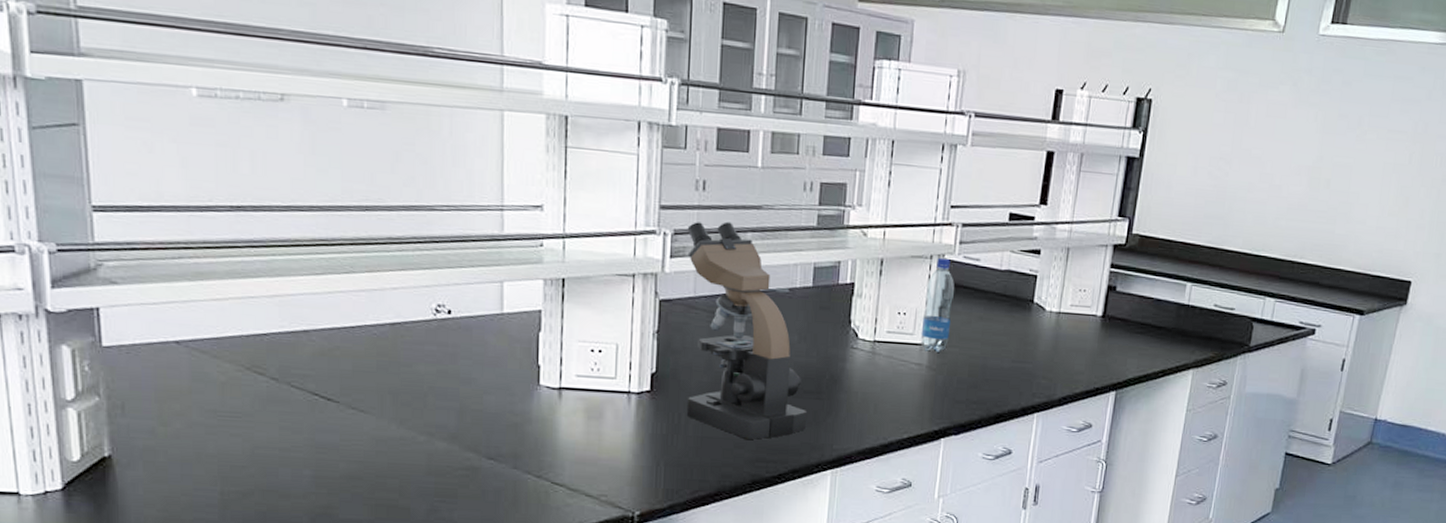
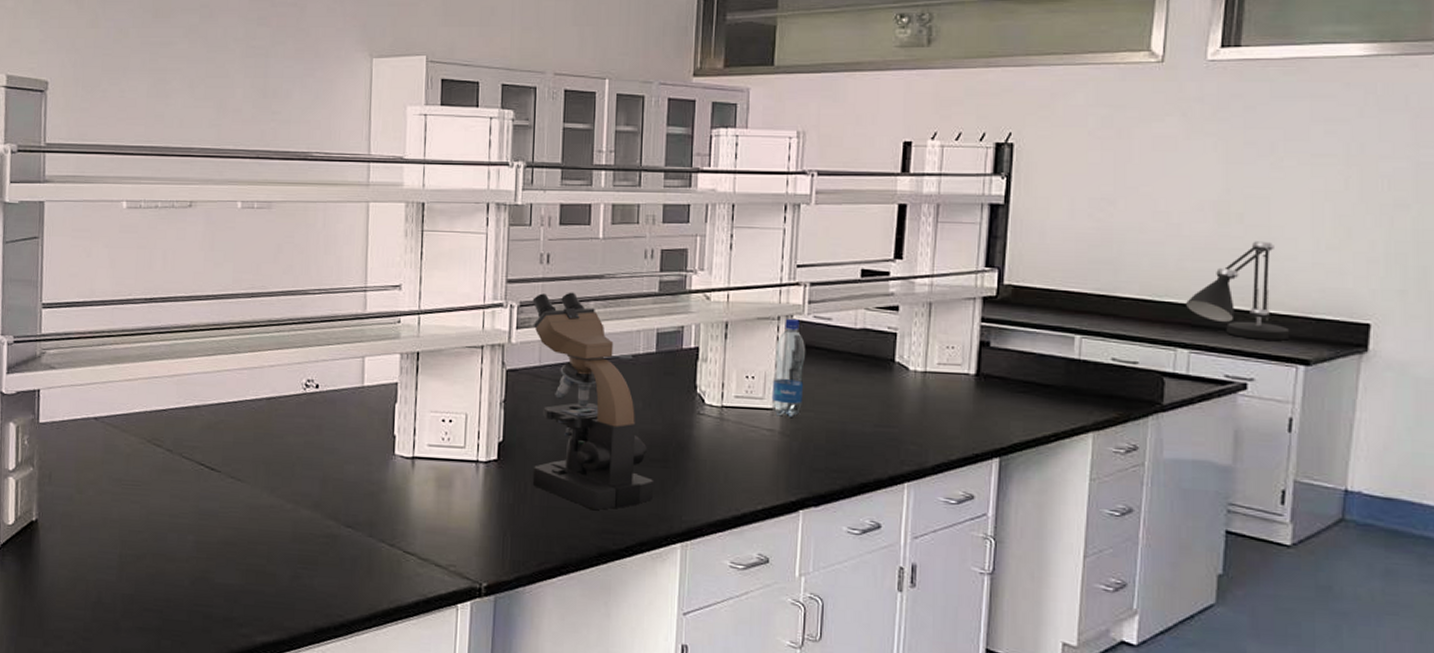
desk lamp: none [1276,205,1353,293] -> present [1185,241,1290,341]

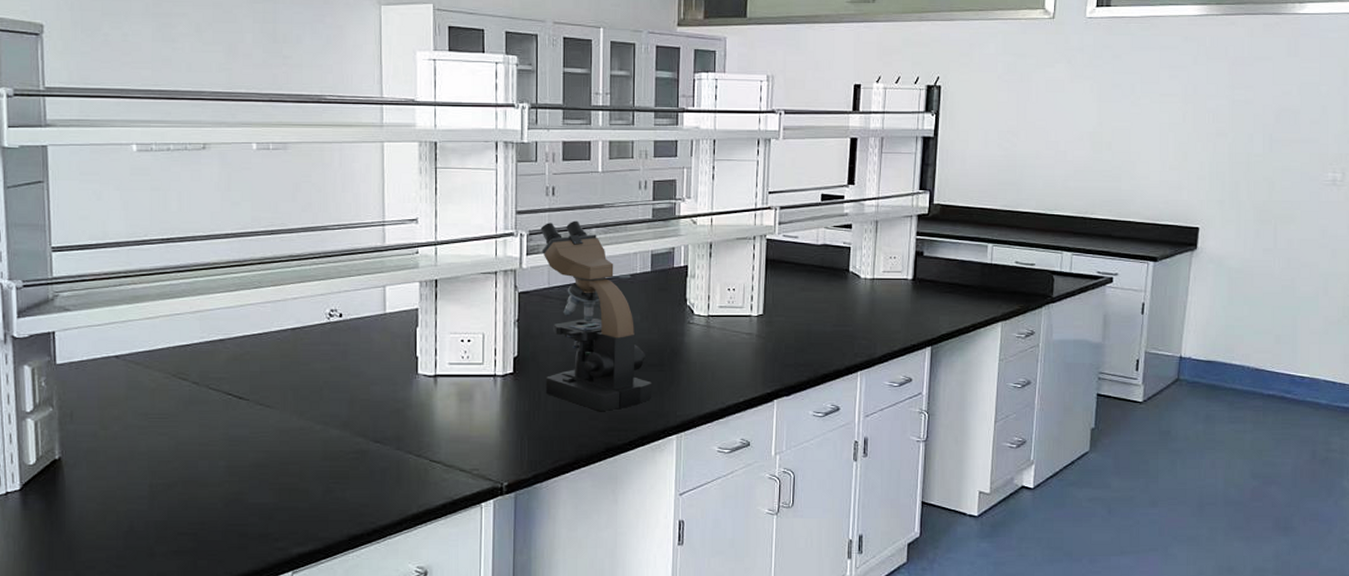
bottle: present [771,318,805,417] -> none [749,238,776,322]
desk lamp: present [1185,241,1290,341] -> none [1069,164,1144,243]

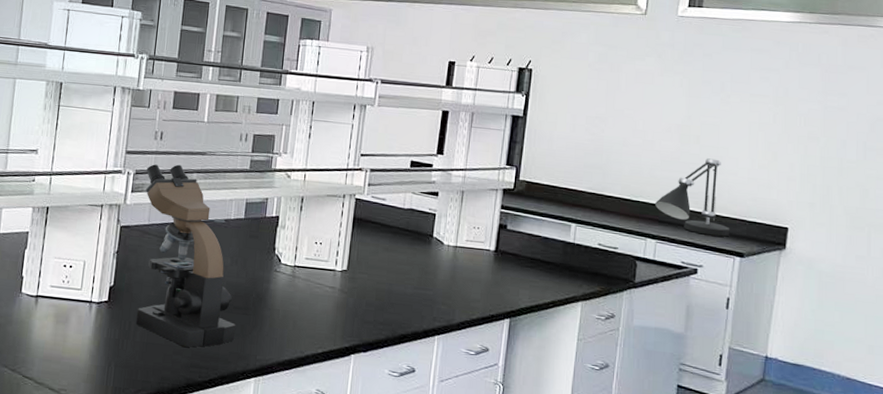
desk lamp: none [1069,164,1144,243] -> present [654,158,730,237]

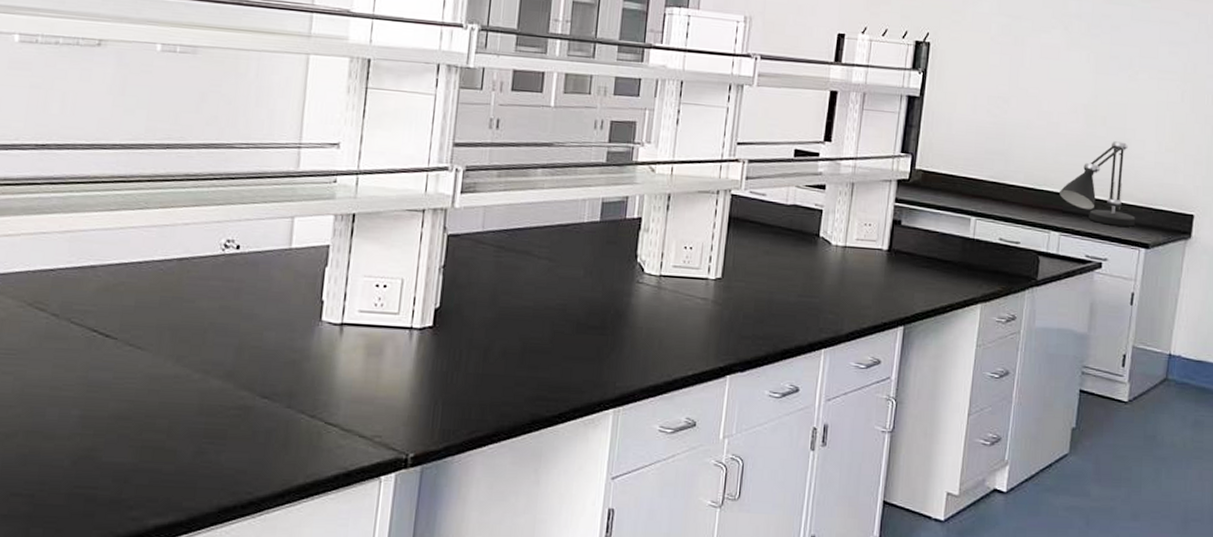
microscope: present [135,164,236,348] -> none [467,158,591,378]

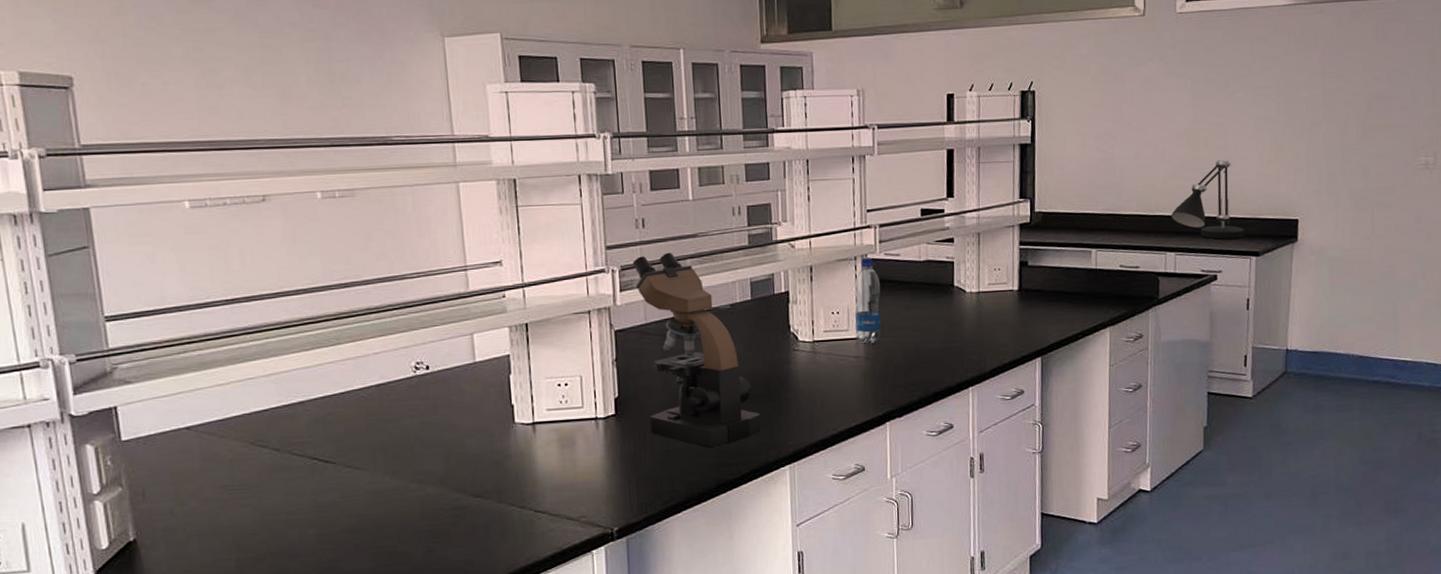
microscope: none [467,158,591,378] -> present [632,252,761,448]
bottle: none [706,192,741,287] -> present [854,257,882,344]

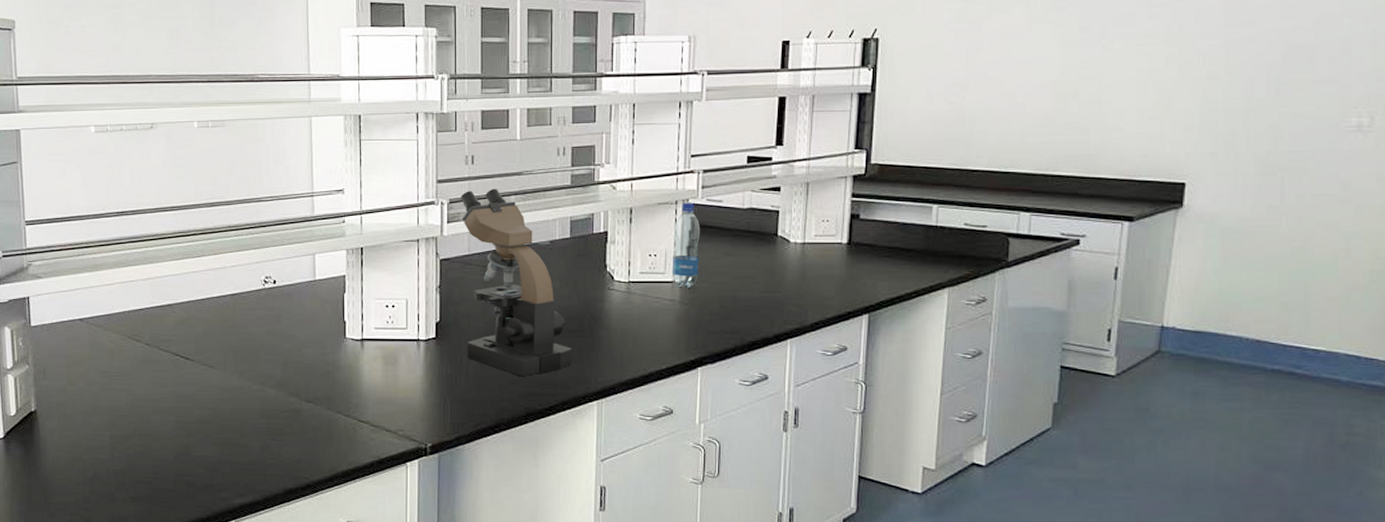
desk lamp: present [1170,160,1245,240] -> none [1027,115,1117,201]

